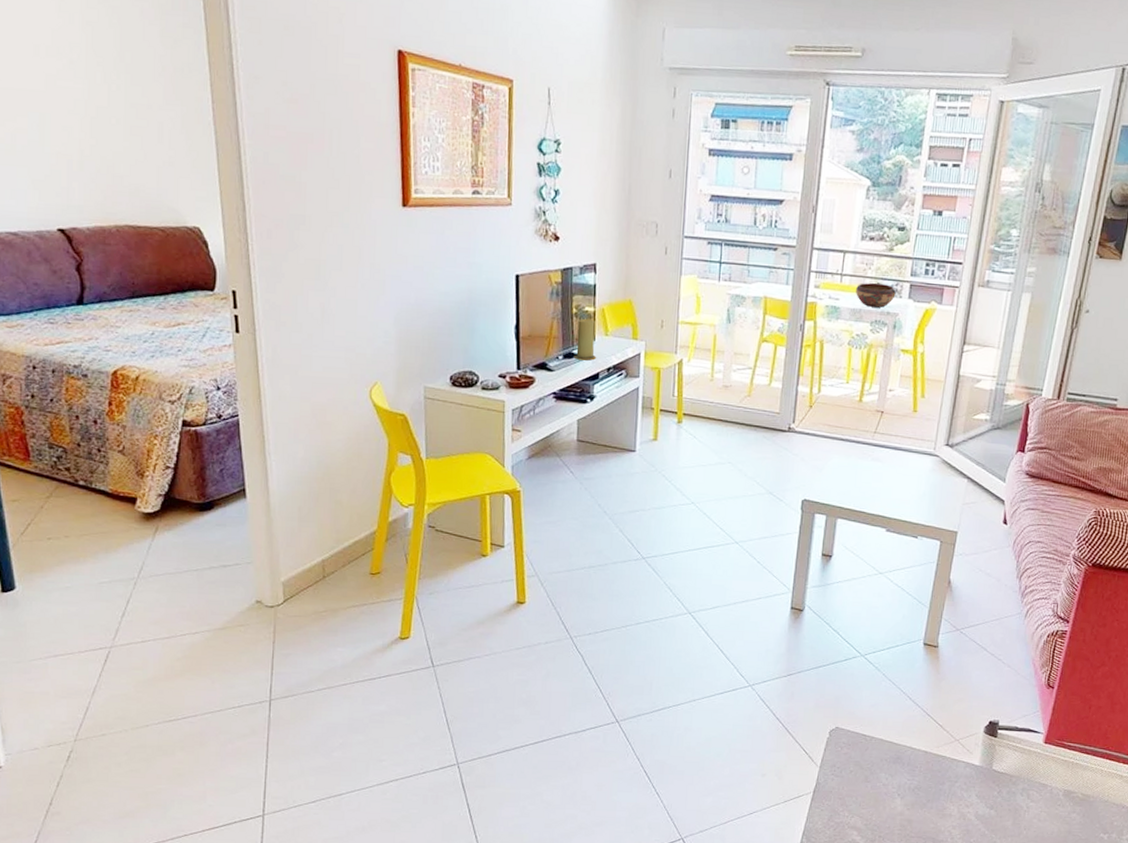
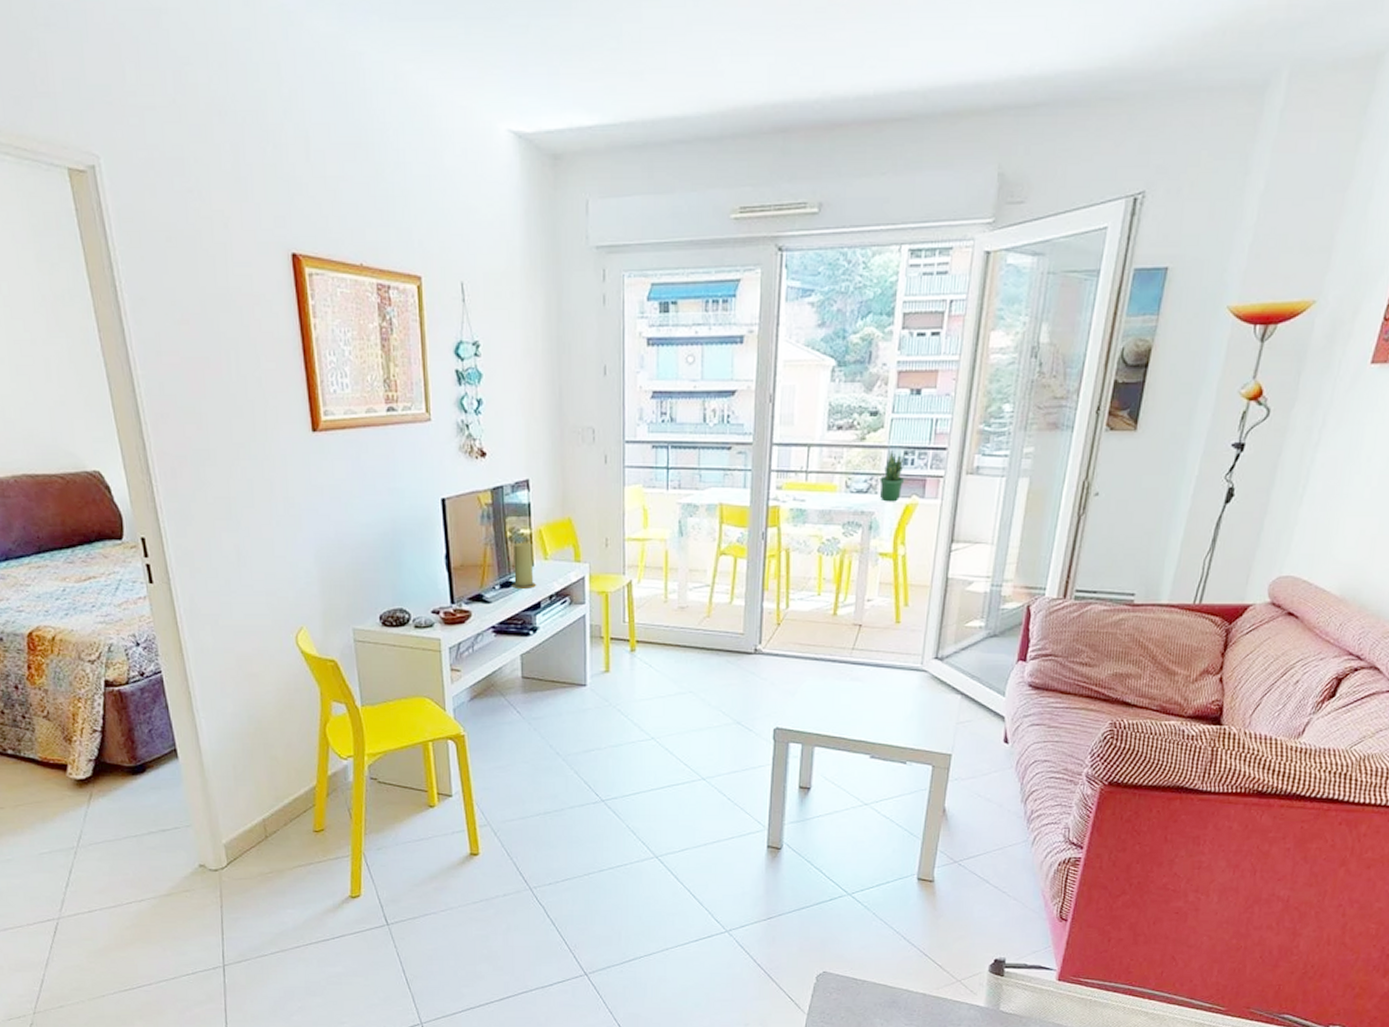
decorative bowl: present [856,282,896,308] -> none [824,478,870,507]
planter: none [903,261,928,306] -> present [879,450,906,502]

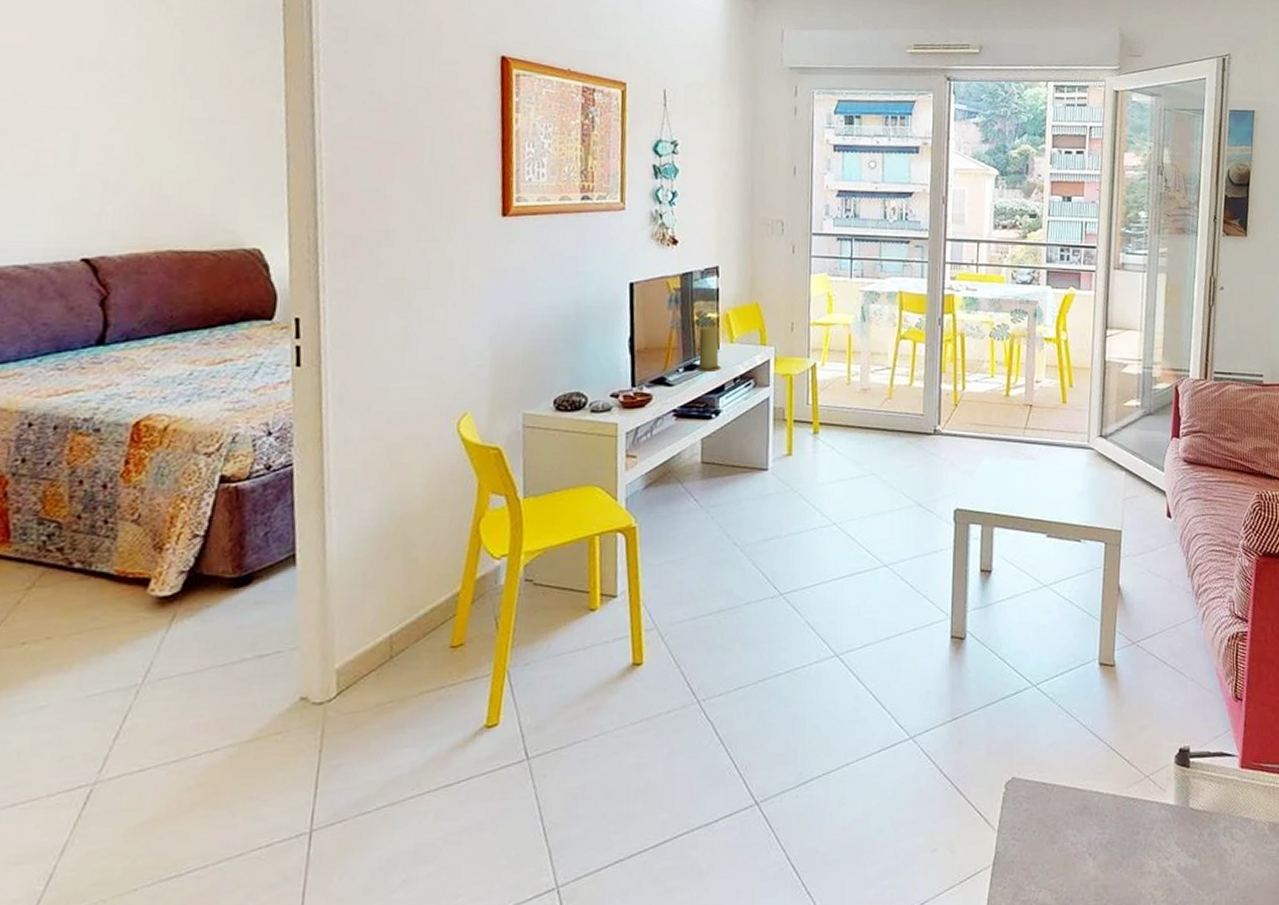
planter: present [879,450,906,502] -> none [1041,248,1063,292]

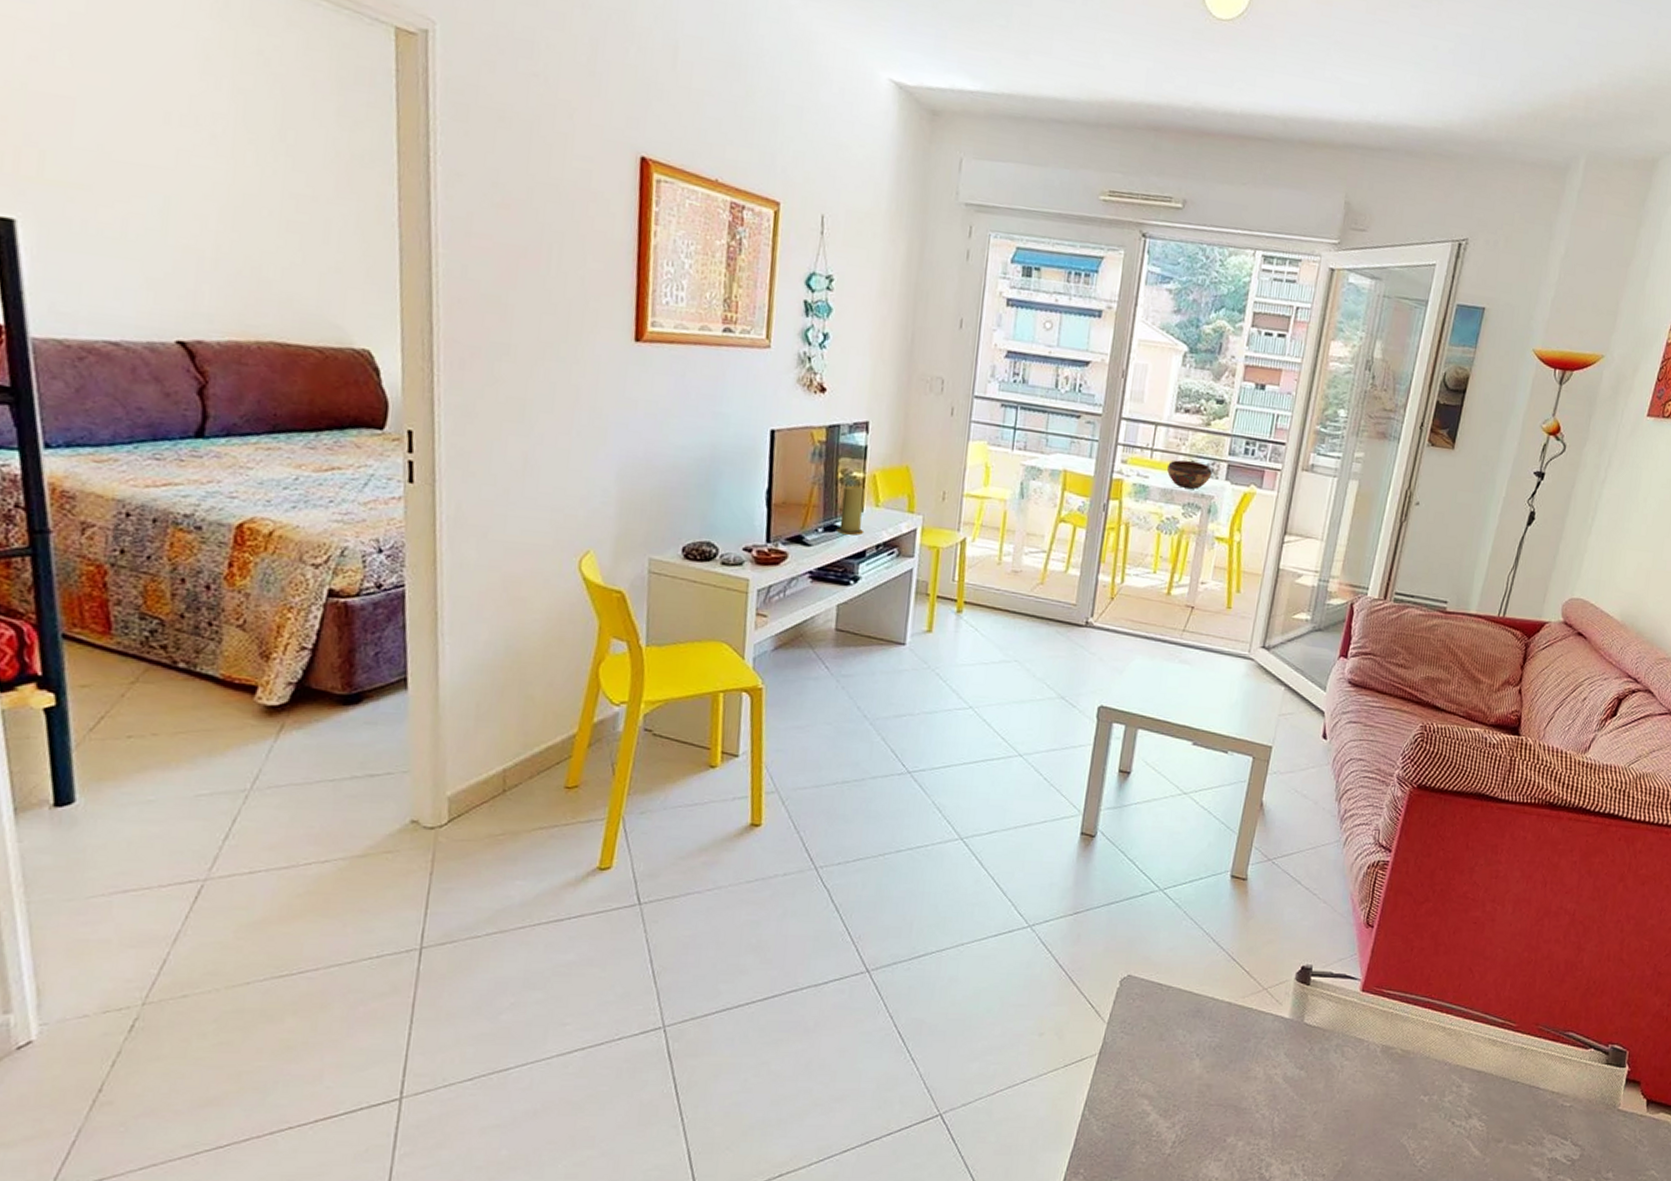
decorative bowl: none [993,271,1033,296] -> present [1167,460,1212,489]

